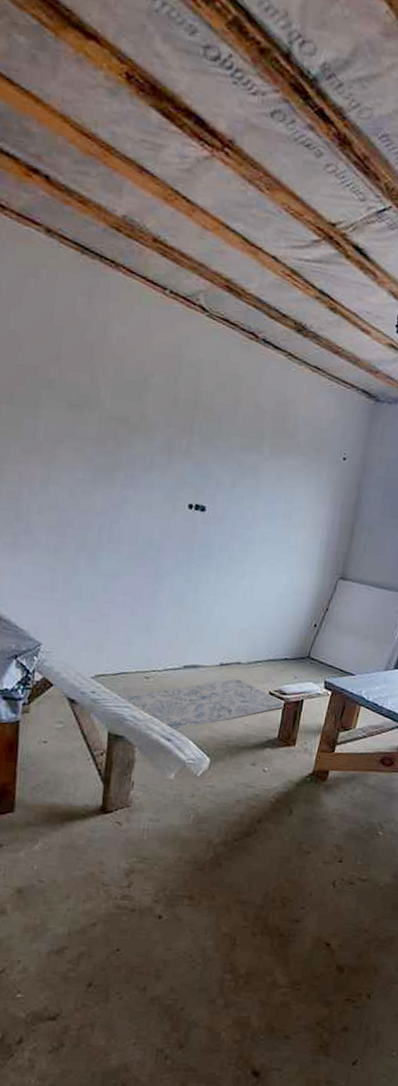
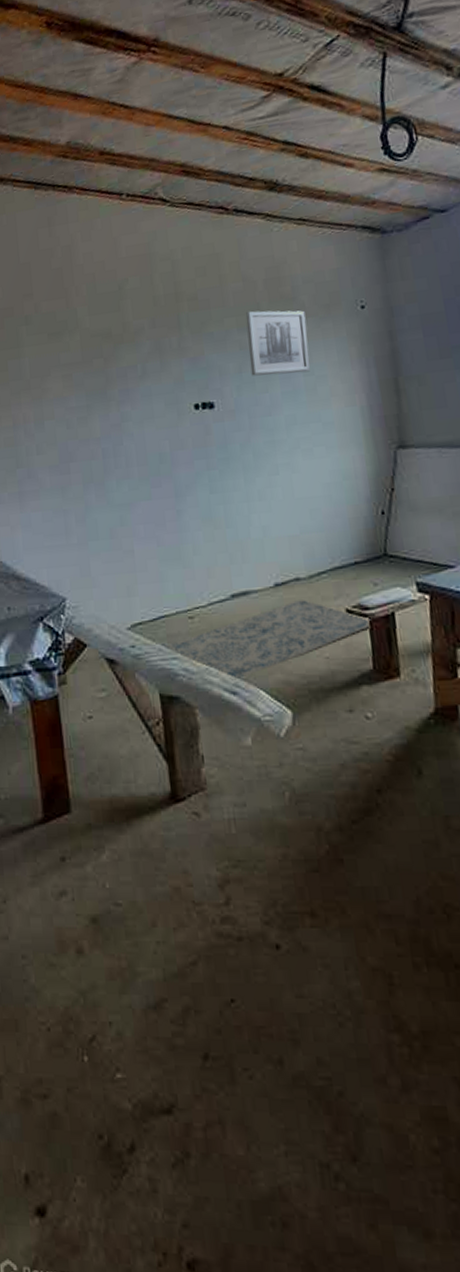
wall art: none [242,435,299,501] -> present [245,310,311,376]

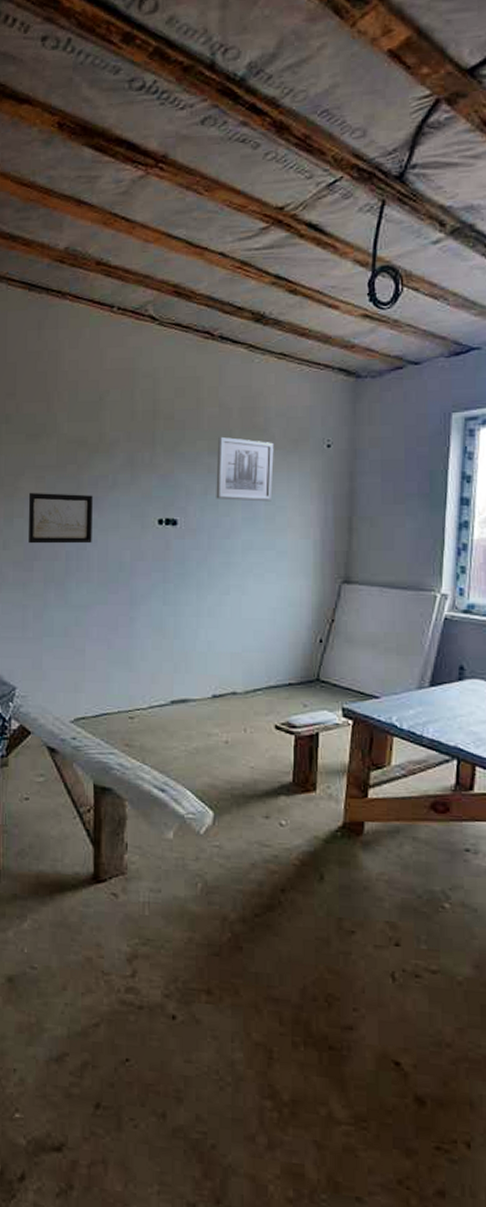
wall art: none [57,387,128,445] -> present [28,493,93,544]
rug: present [163,600,371,680] -> none [102,712,296,779]

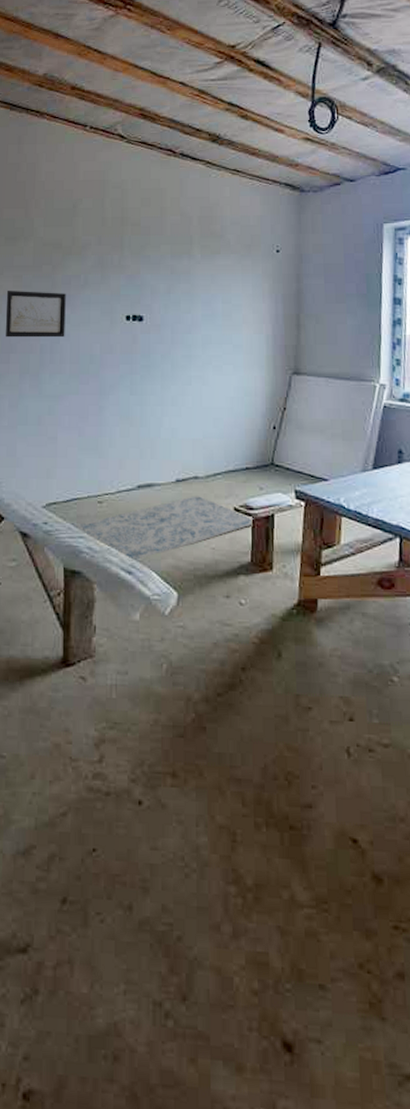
rug: none [102,712,296,779] -> present [72,496,254,561]
wall art: present [216,436,274,502] -> none [178,241,230,300]

